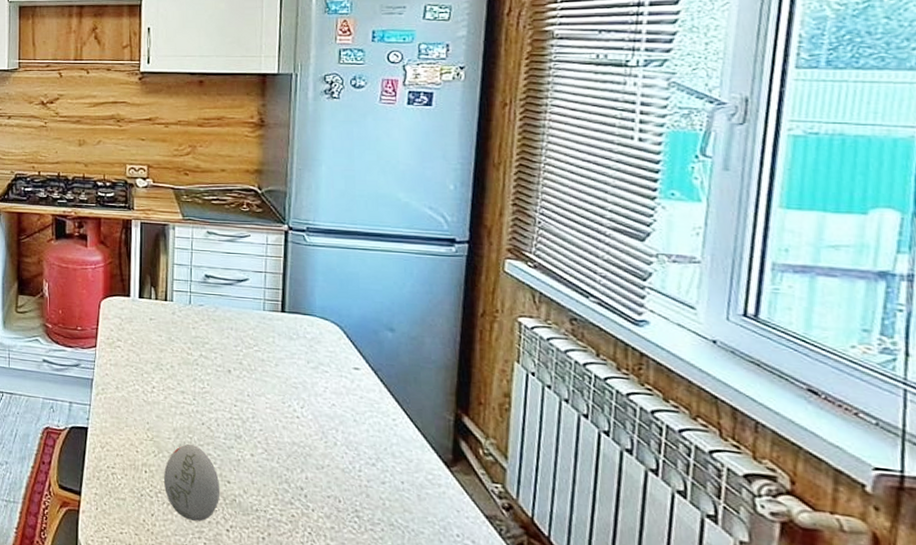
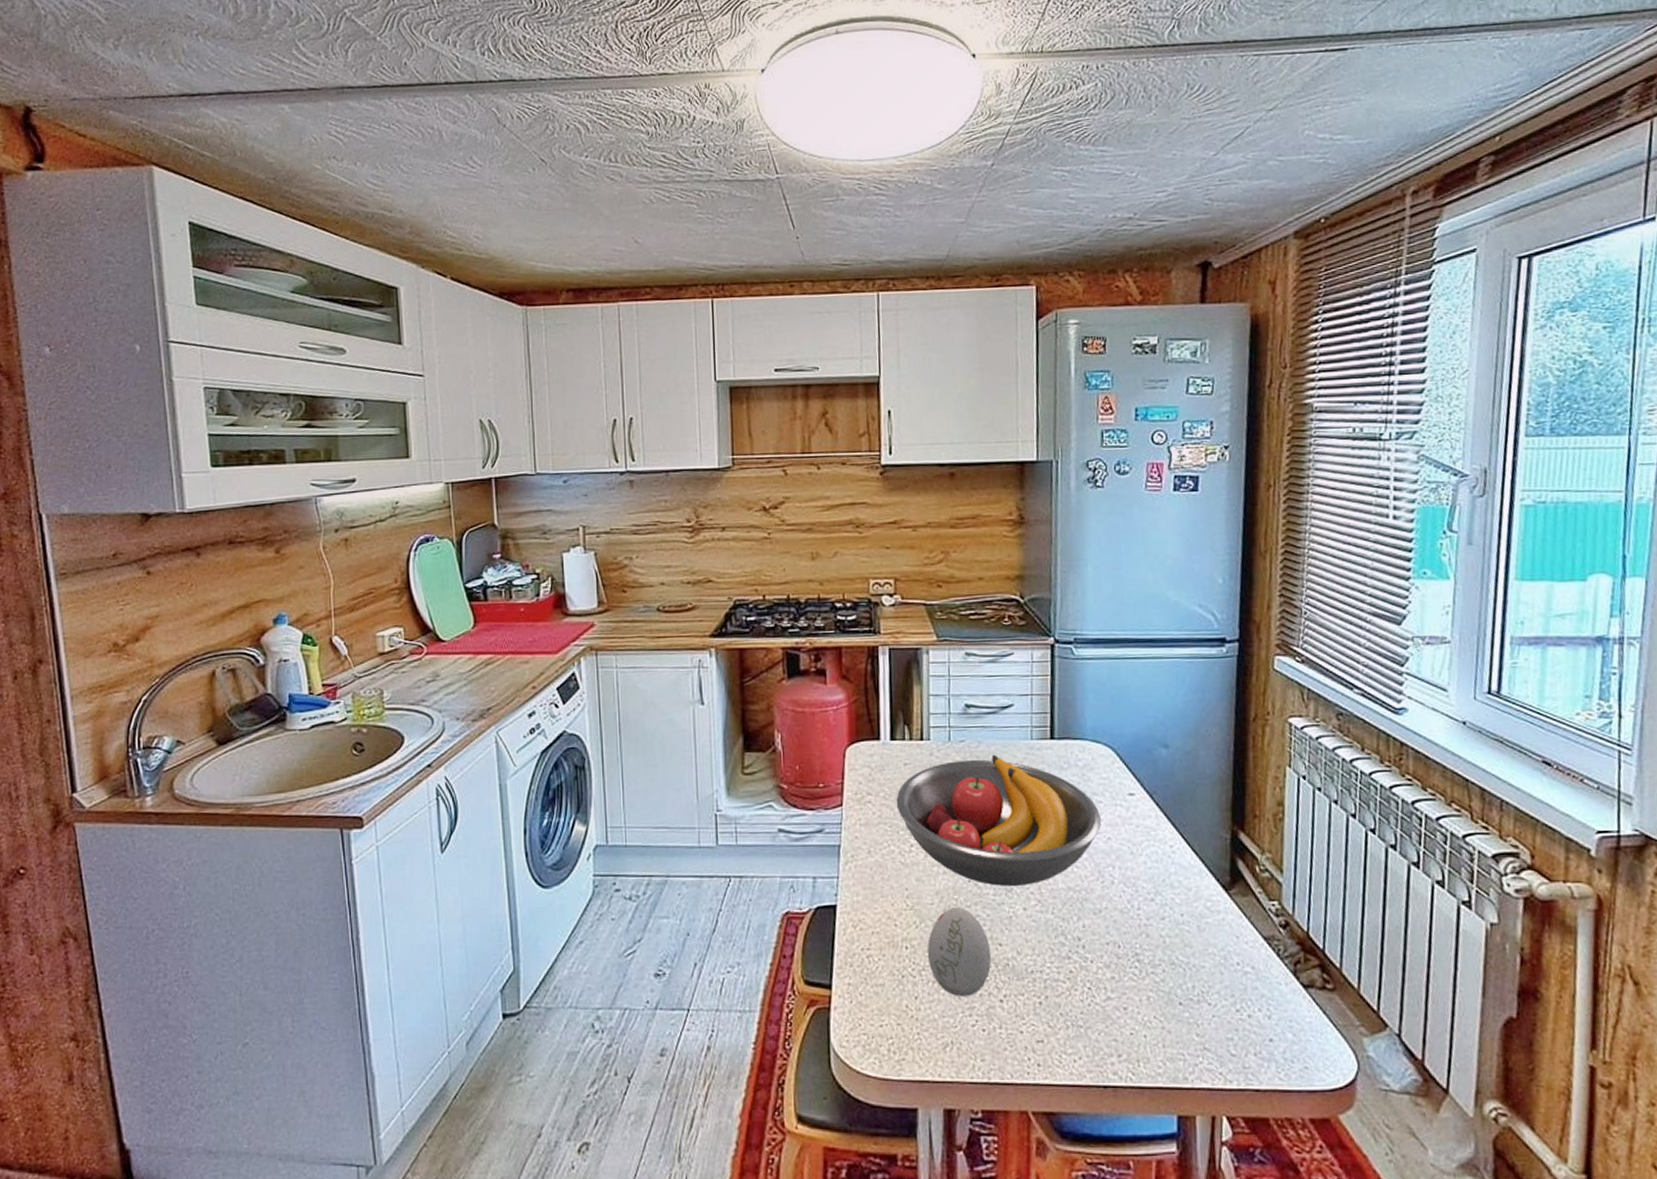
fruit bowl: none [141,319,326,435] -> present [896,754,1101,886]

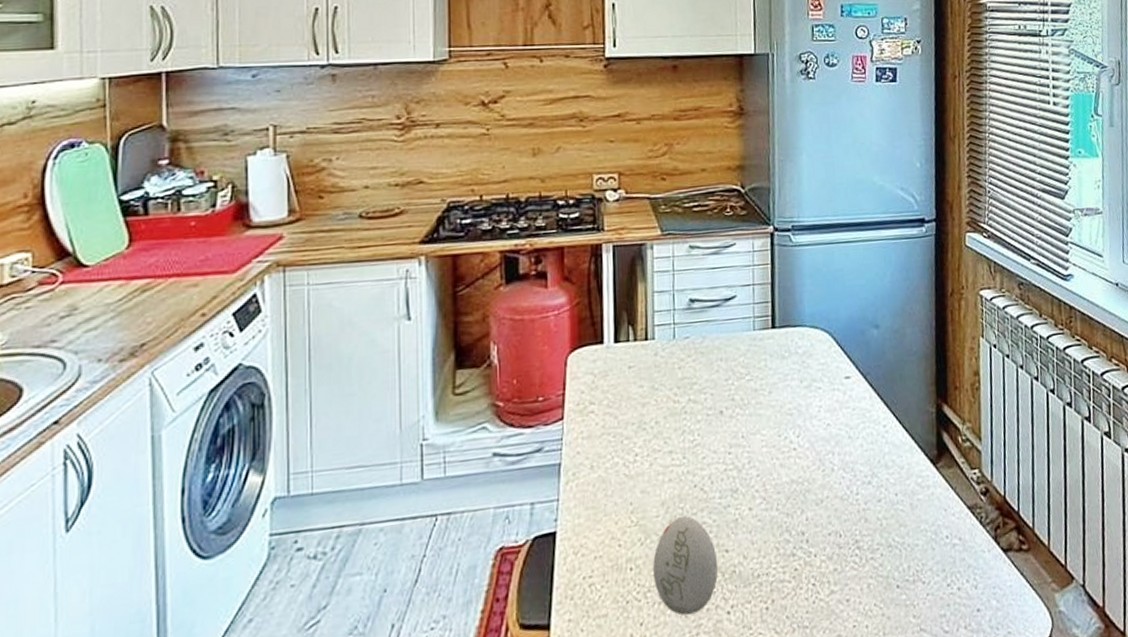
fruit bowl: present [896,754,1101,886] -> none [620,348,821,488]

